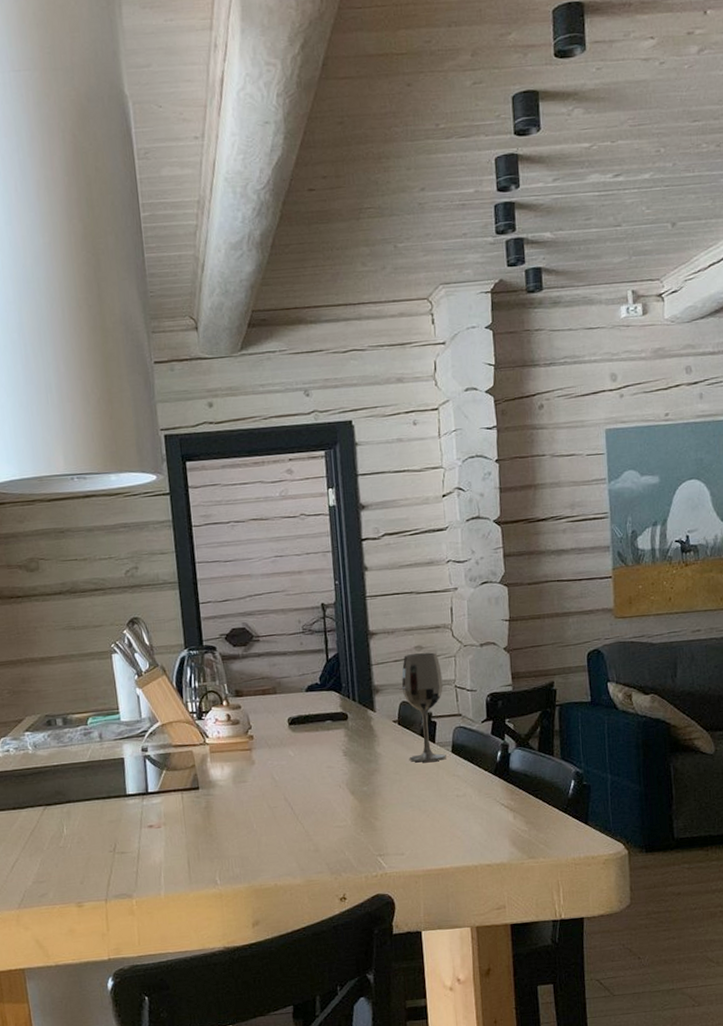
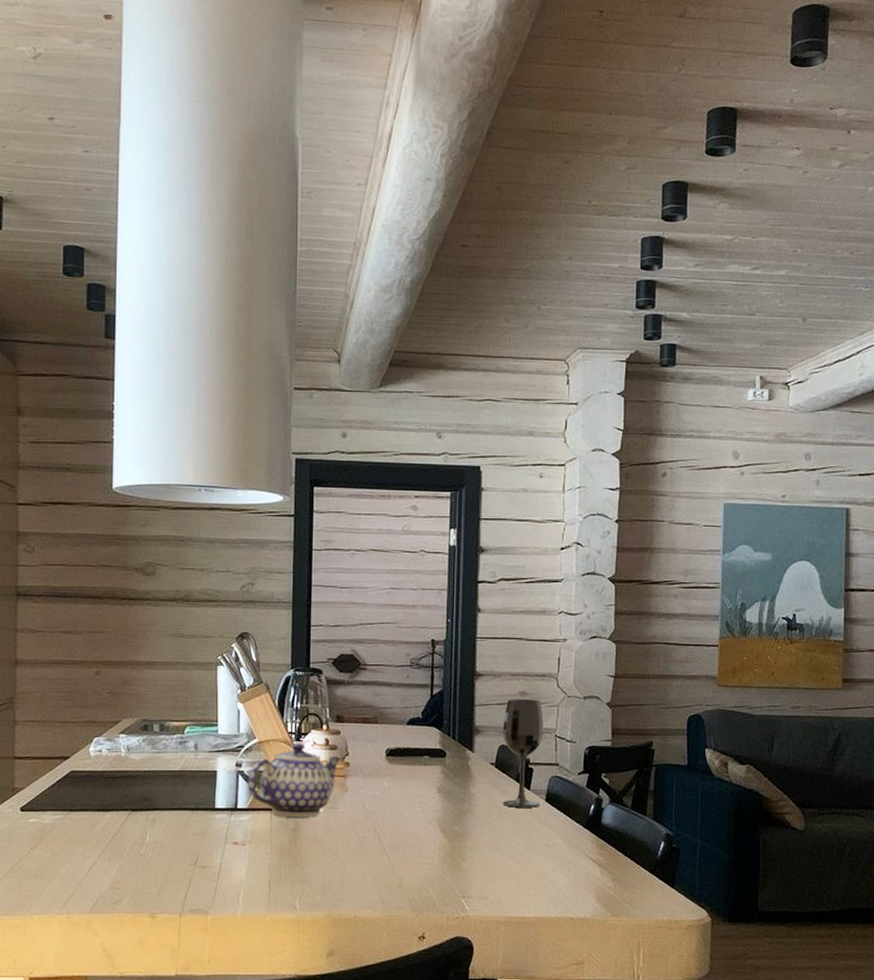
teapot: none [155,721,246,796] -> present [248,743,343,818]

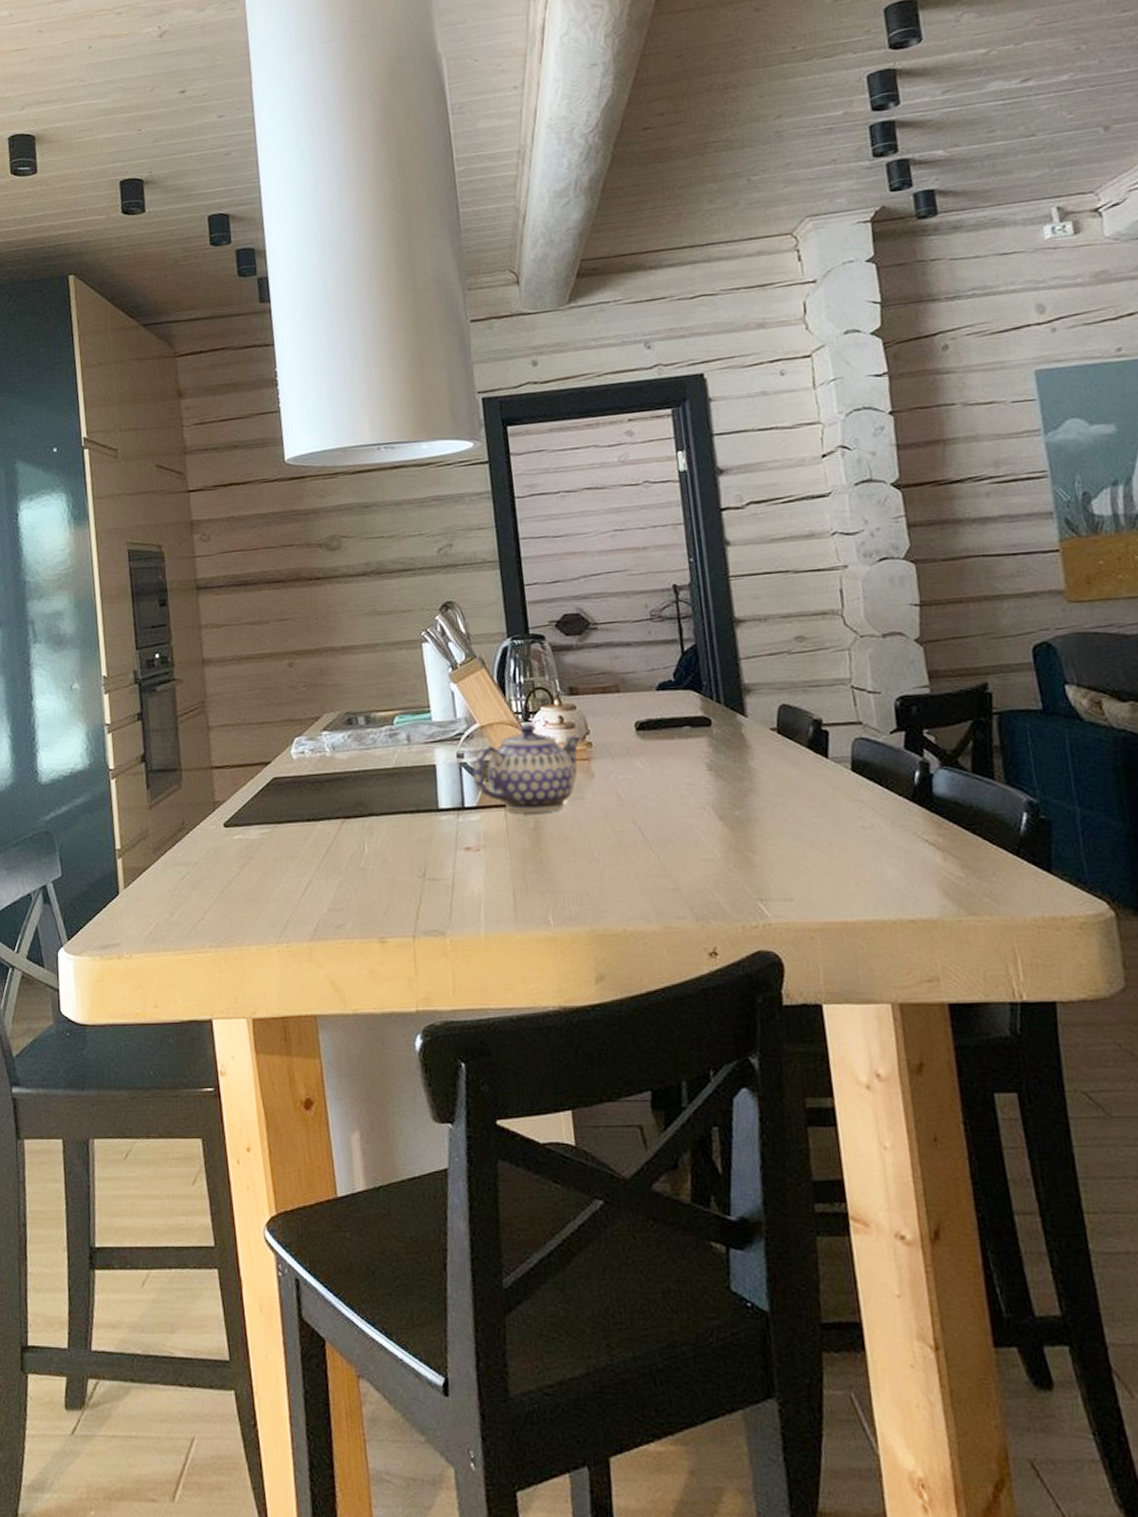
wine glass: present [502,699,543,808] -> none [779,644,845,782]

